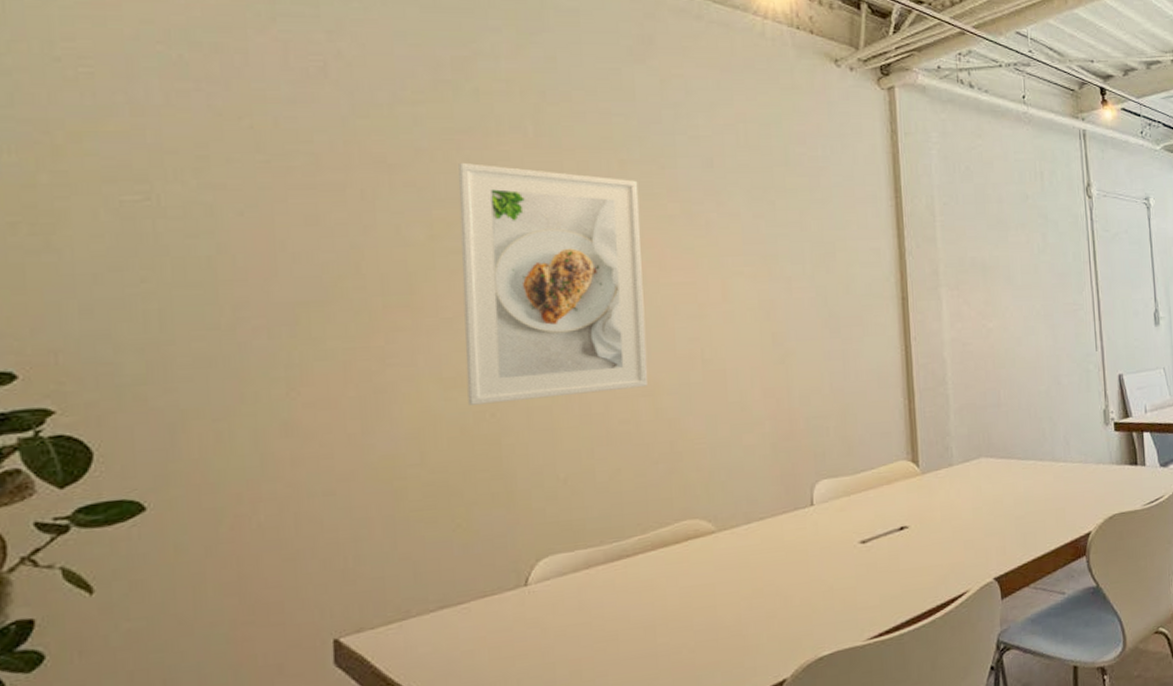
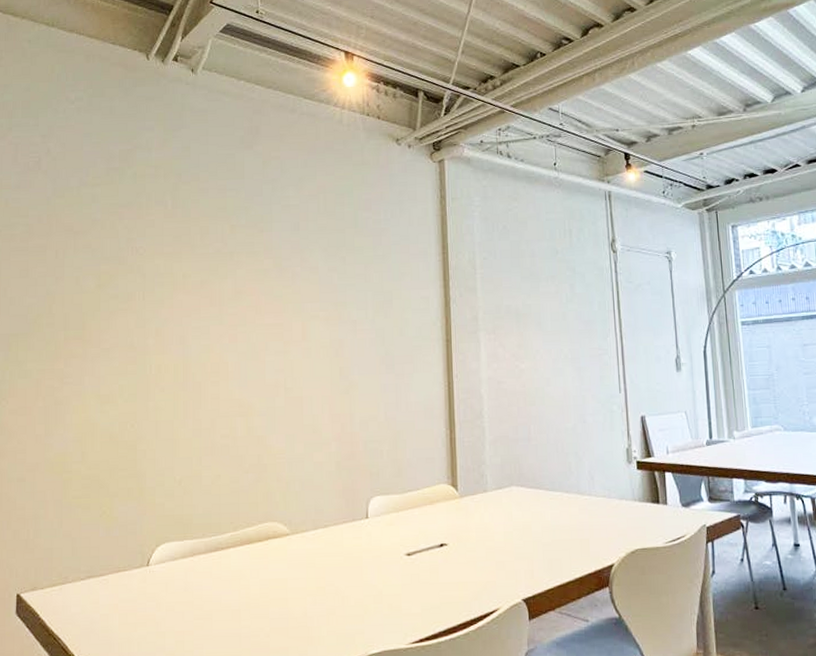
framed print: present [458,162,647,405] -> none [116,229,244,417]

